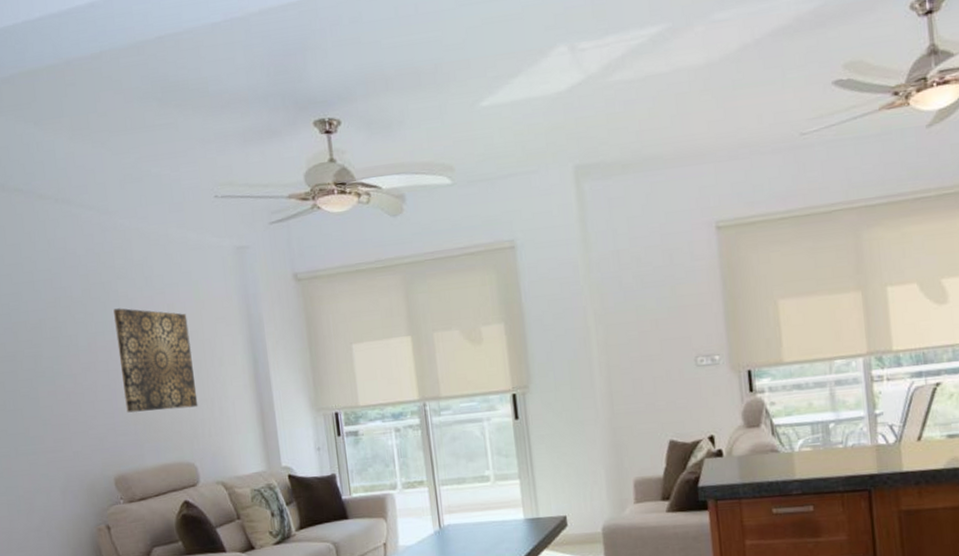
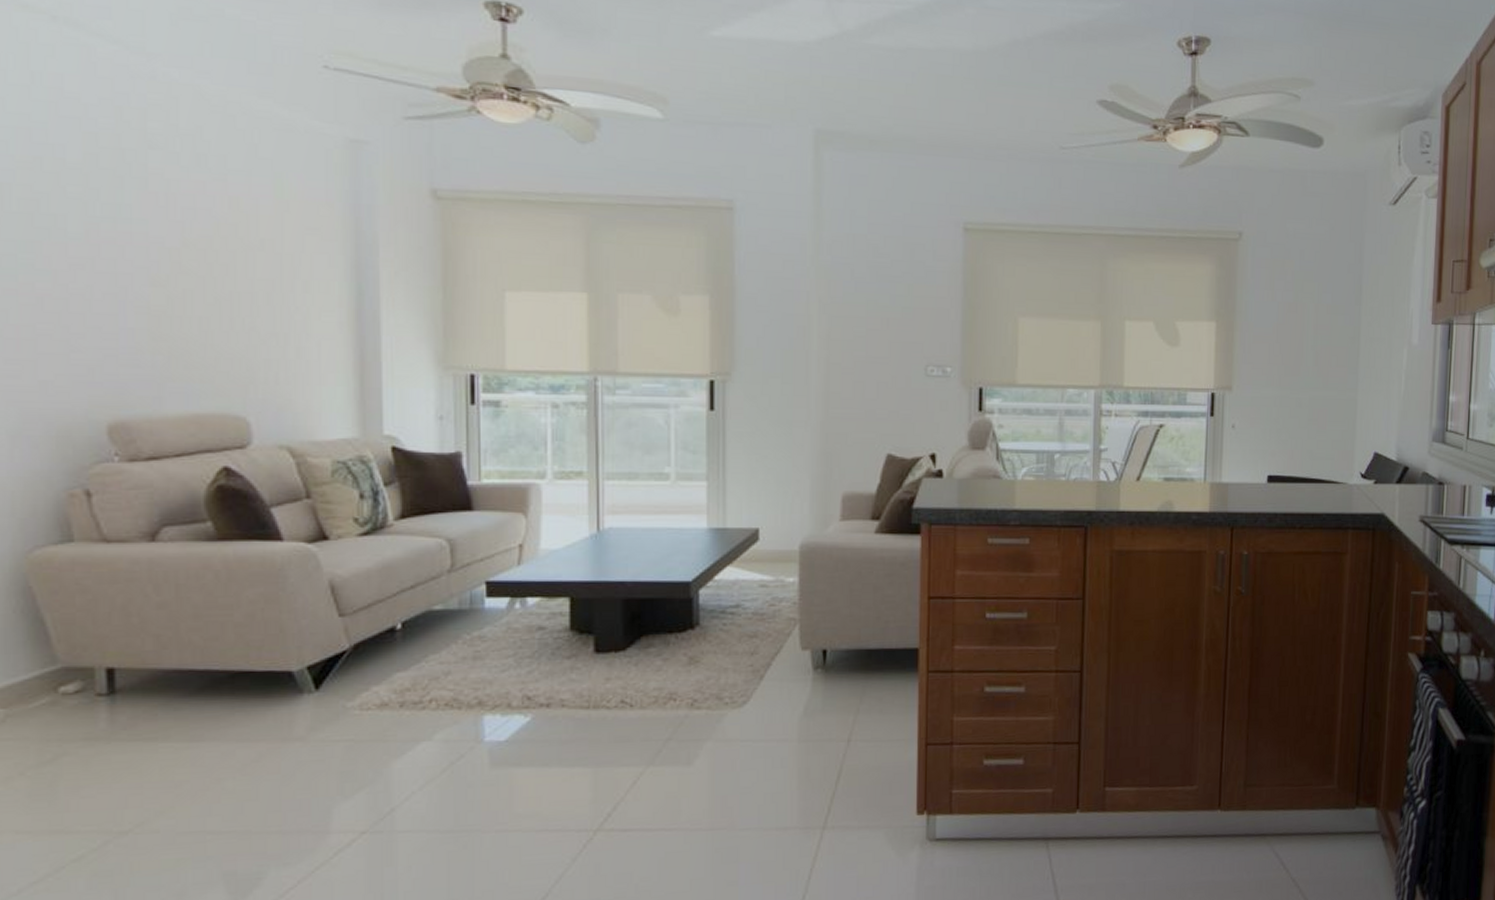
wall art: present [113,308,198,413] -> none [136,188,263,342]

